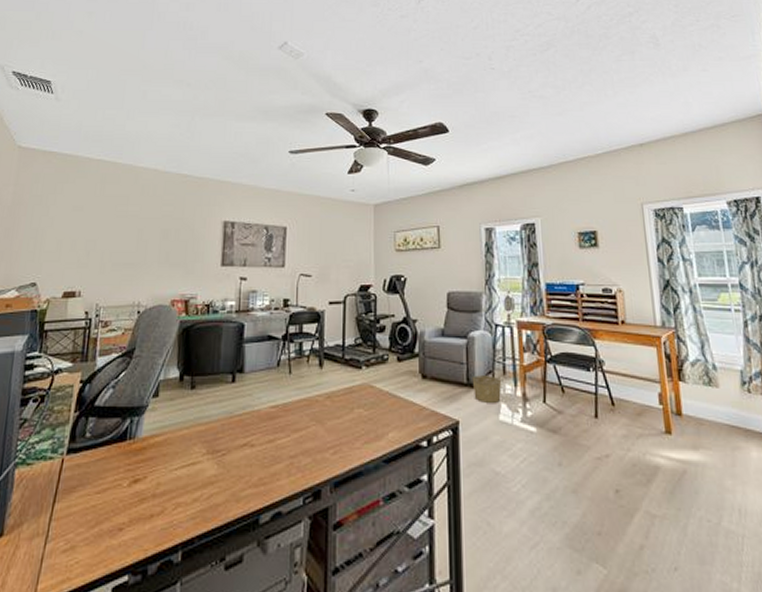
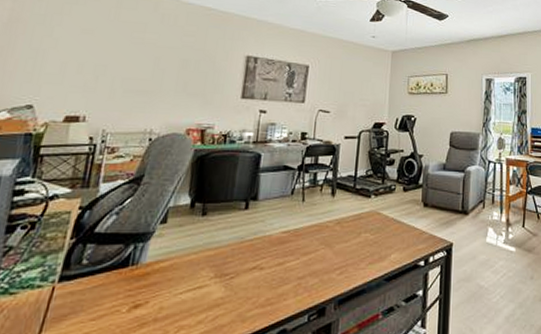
basket: present [472,375,502,403] -> none [466,204,491,227]

